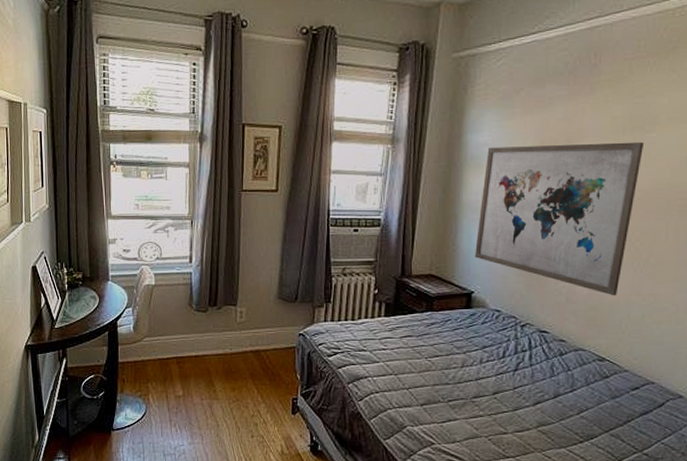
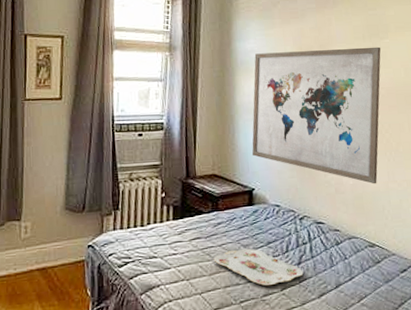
serving tray: none [424,350,519,389] -> present [213,248,304,286]

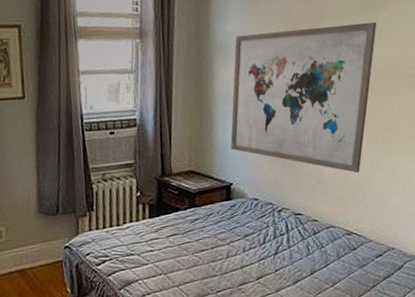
serving tray: present [213,248,304,286] -> none [190,242,280,276]

